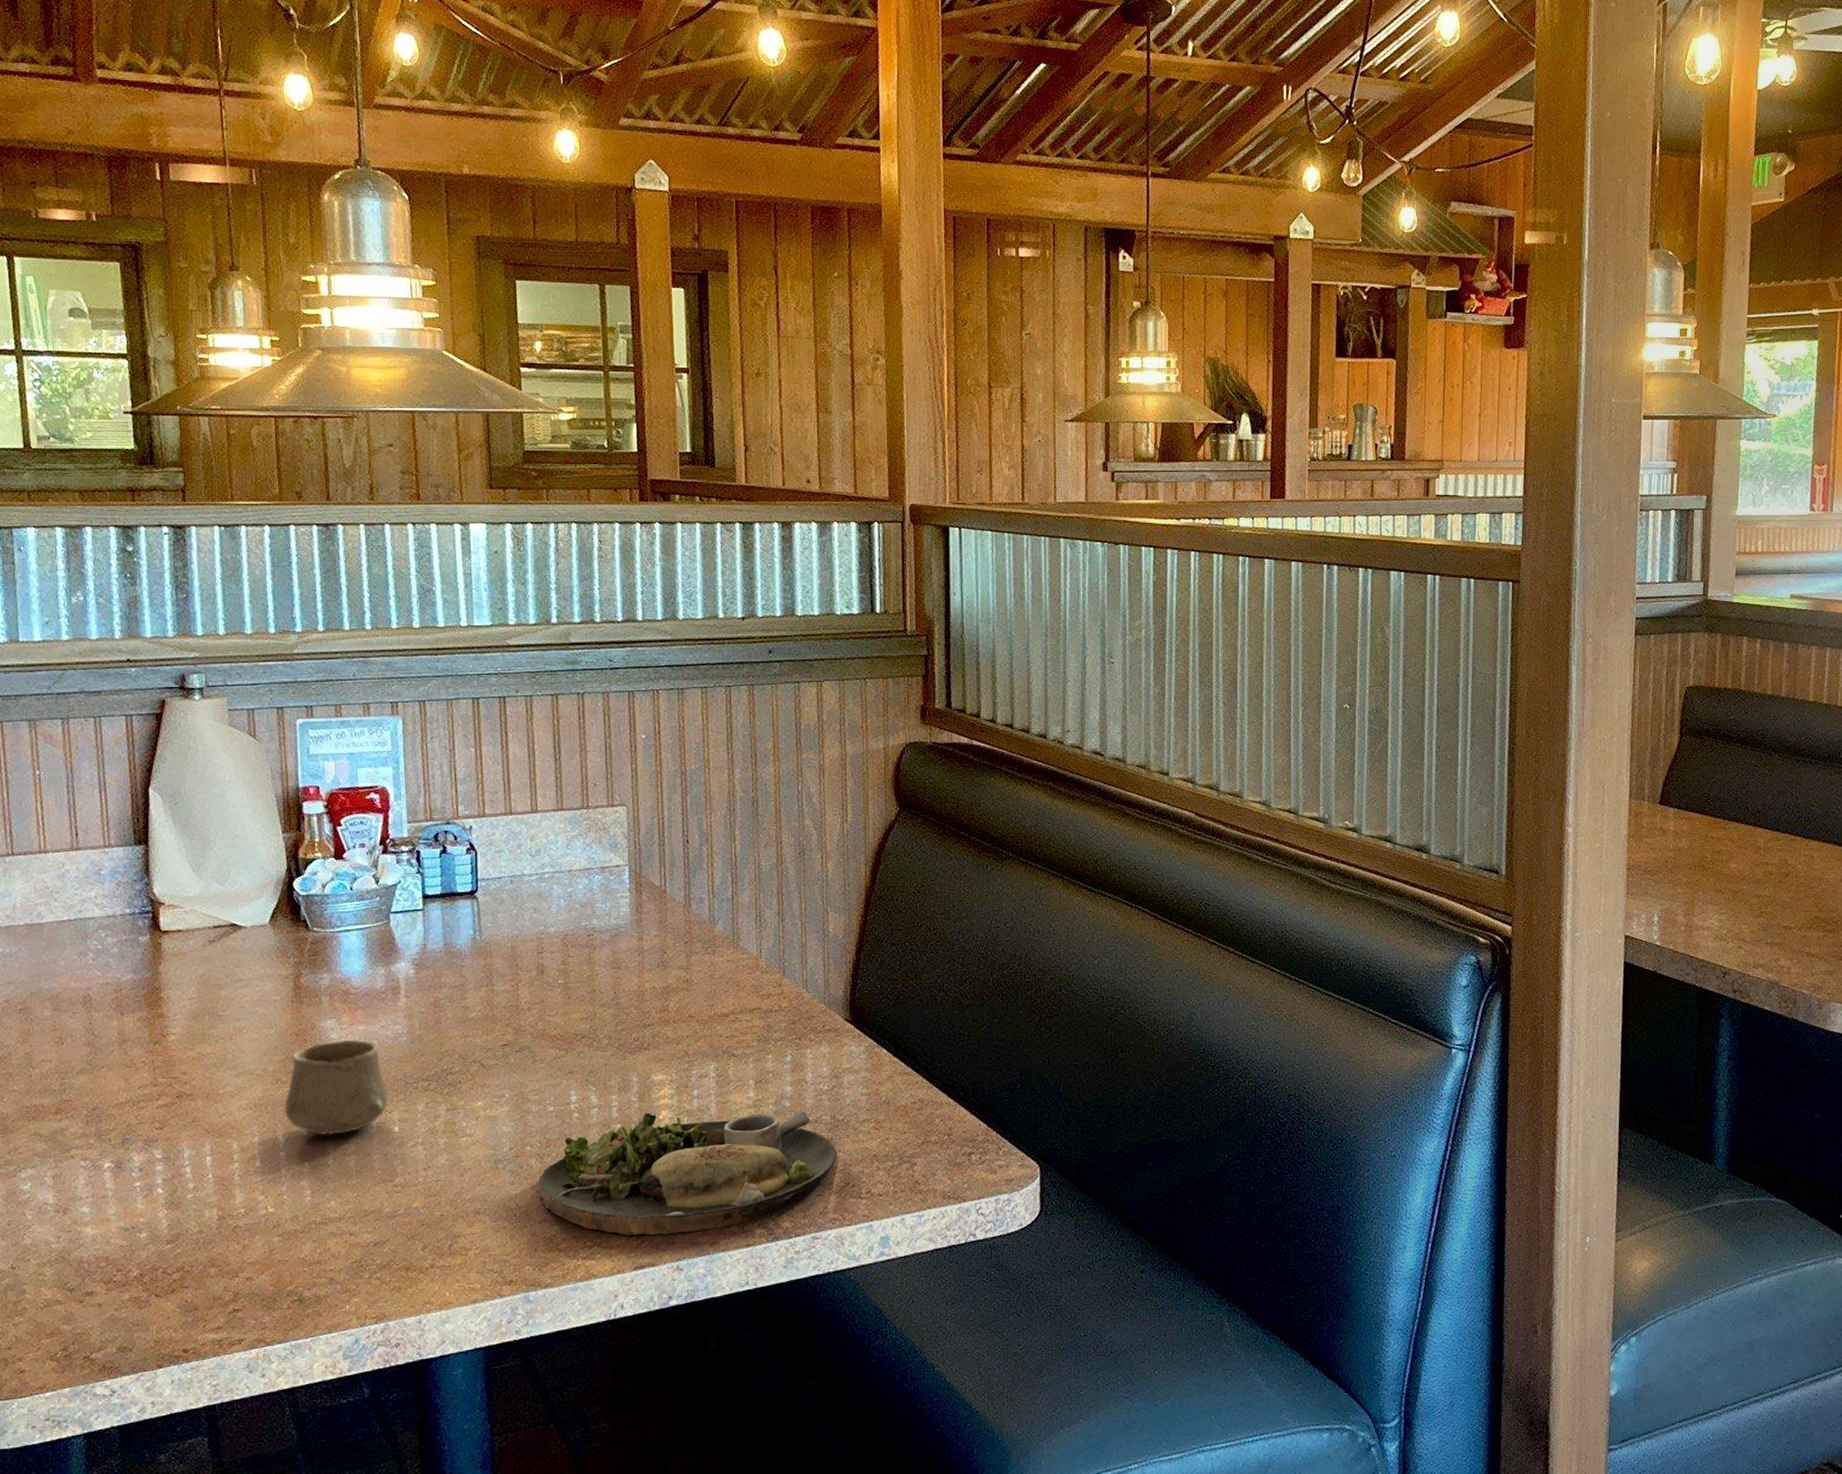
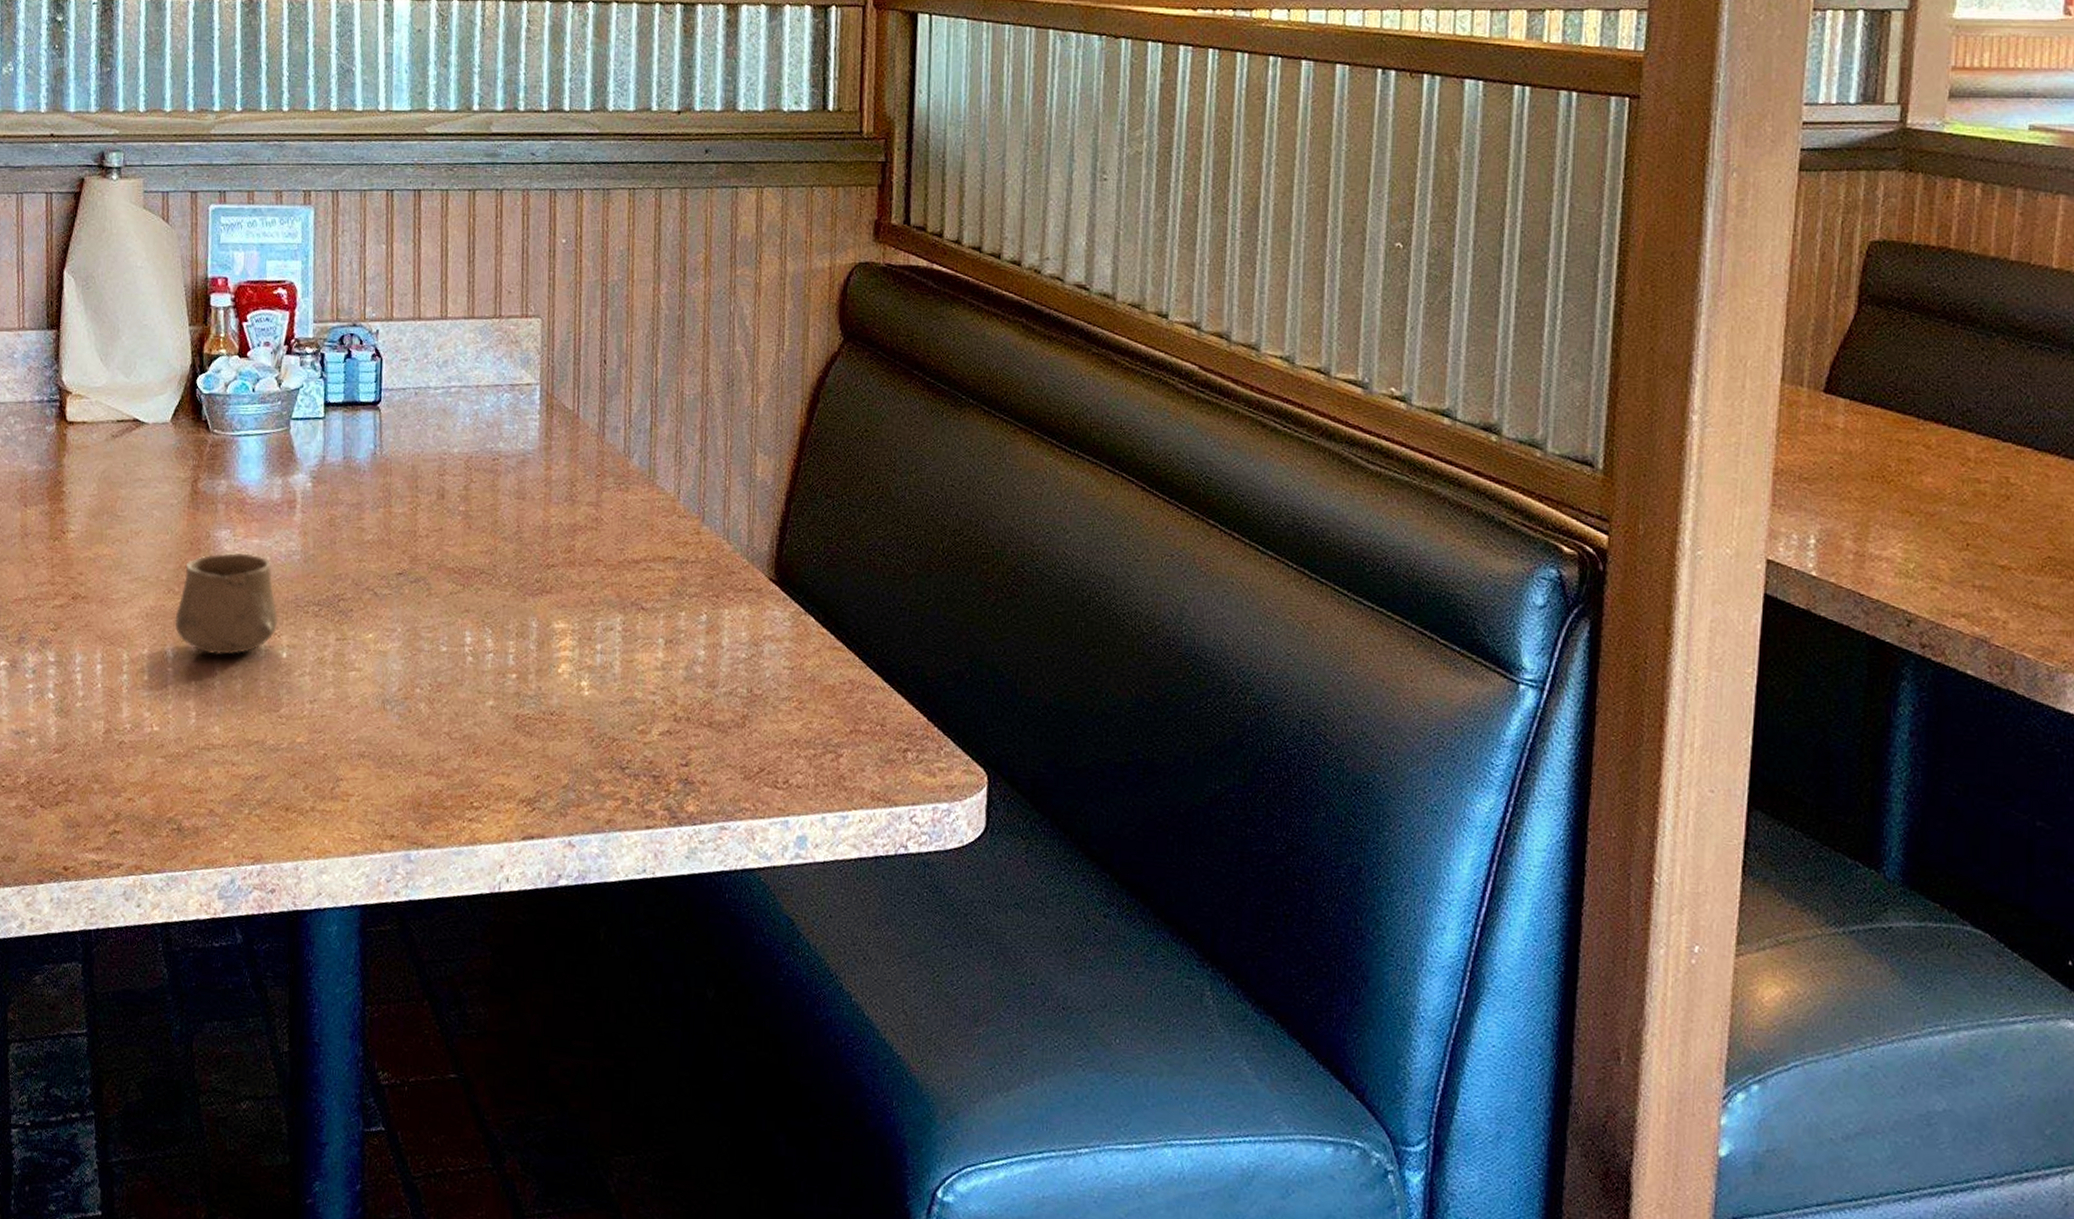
dinner plate: present [538,1110,837,1236] -> none [425,665,753,805]

